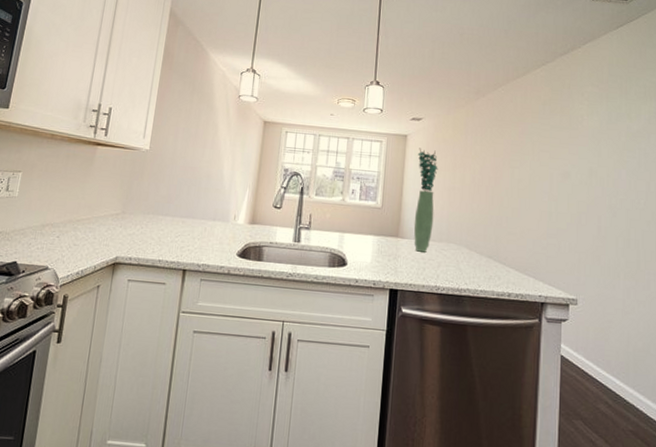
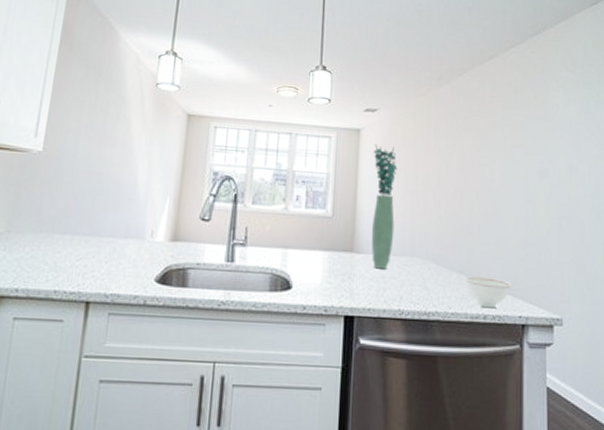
bowl: none [493,260,534,288] -> present [465,275,512,309]

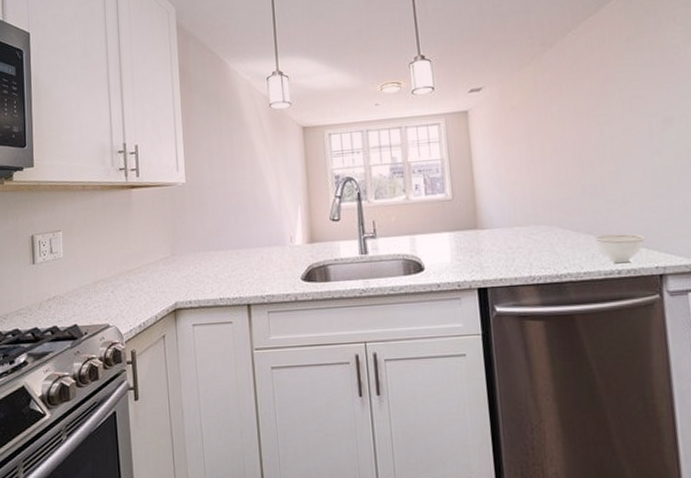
vase: present [371,144,398,270] -> none [483,122,516,241]

